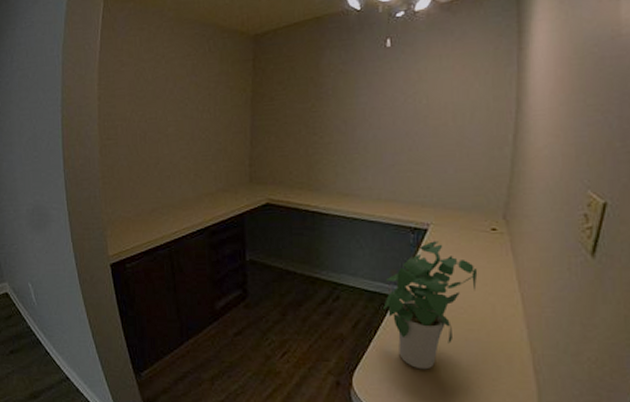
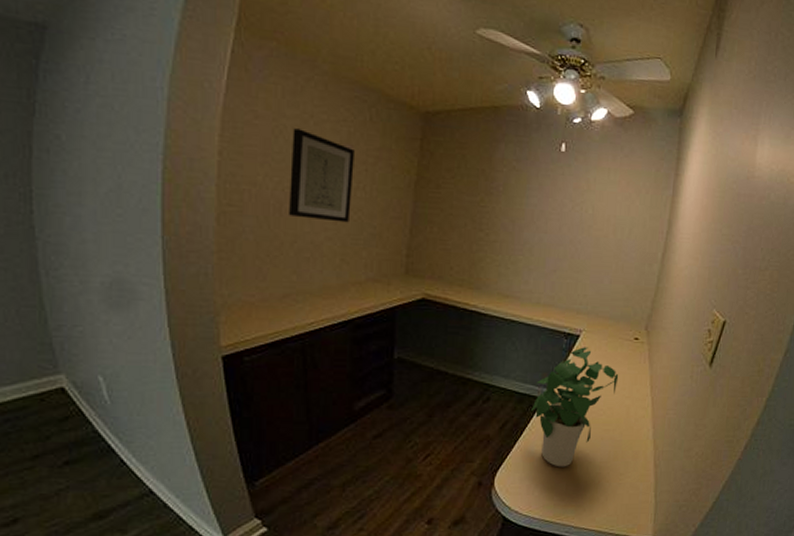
wall art: none [150,68,200,143] -> present [289,128,354,223]

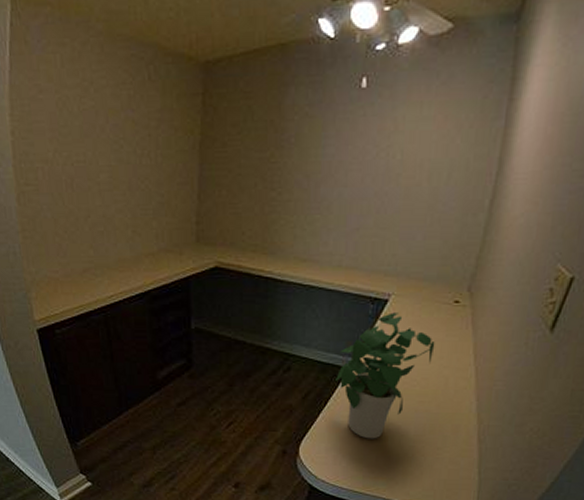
wall art: present [289,128,354,223] -> none [75,98,138,193]

